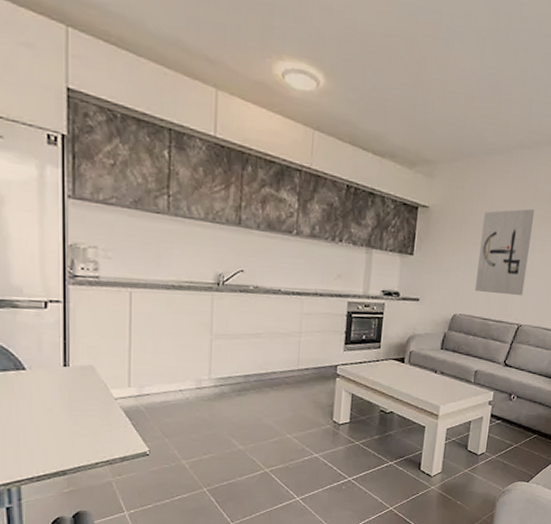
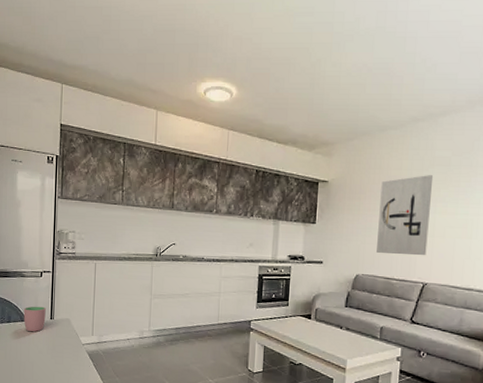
cup: none [19,348,56,385] -> present [23,306,46,332]

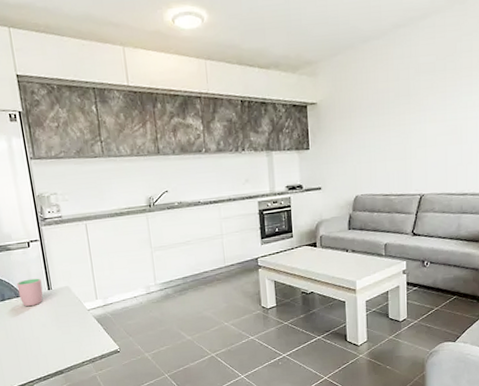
wall art: present [377,175,434,256] -> none [370,83,421,171]

